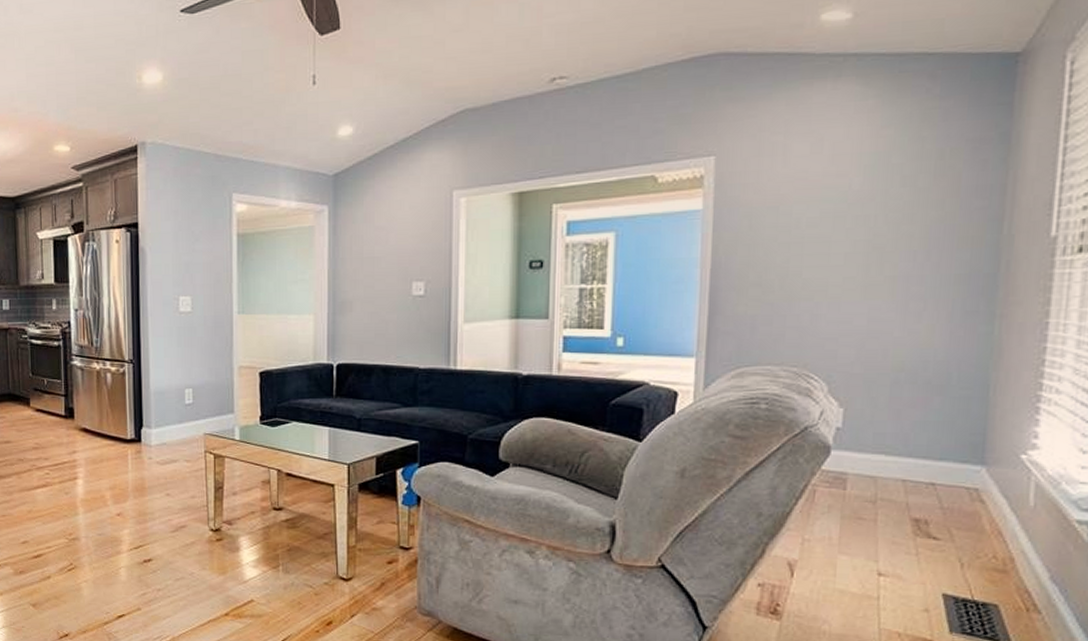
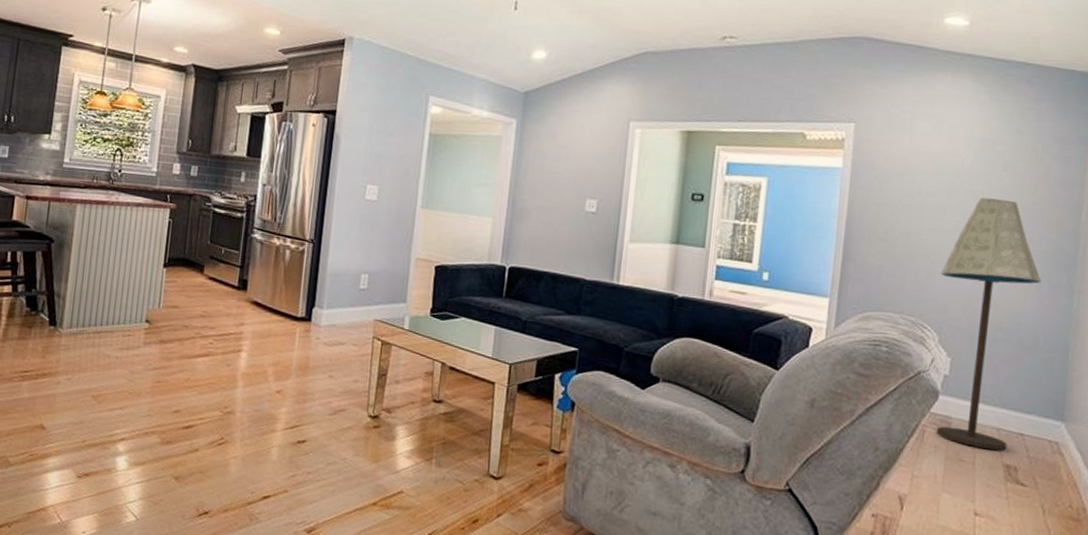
floor lamp: none [828,220,953,505] -> present [936,197,1042,451]

